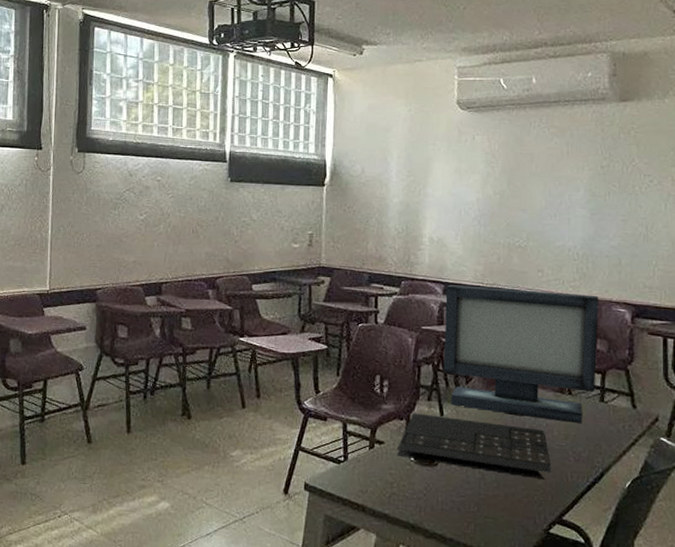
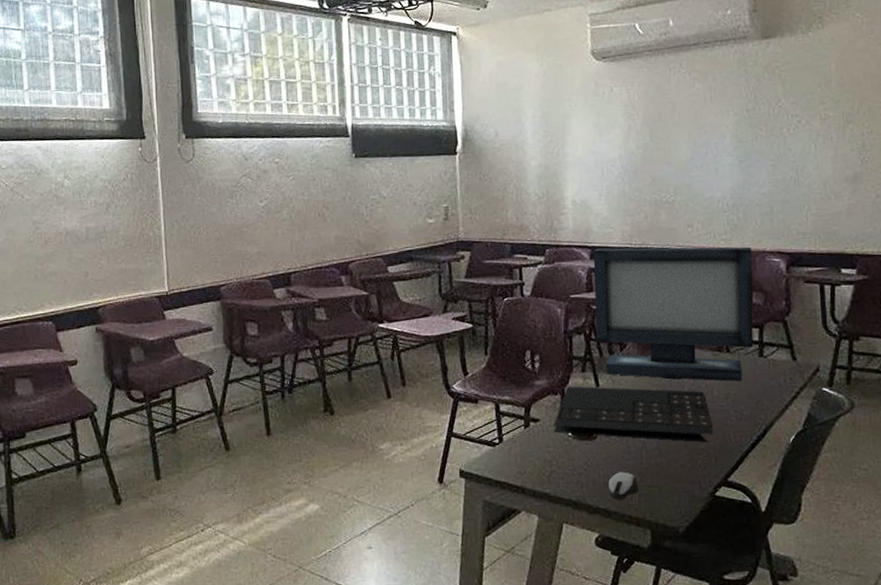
computer mouse: none [446,500,475,527] -> present [609,472,638,499]

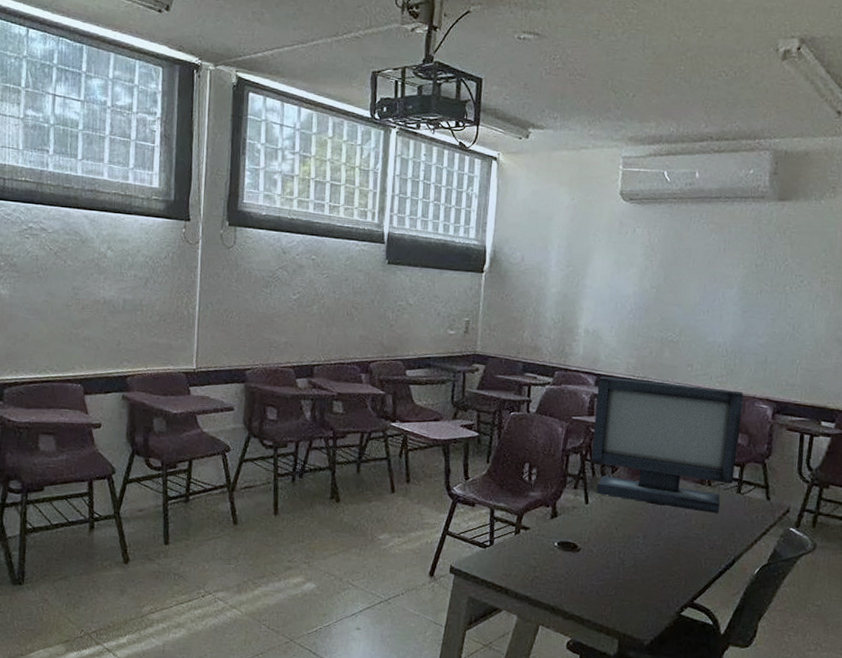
keyboard: present [553,386,714,442] -> none [541,500,687,565]
computer mouse: present [609,472,638,499] -> none [585,584,612,609]

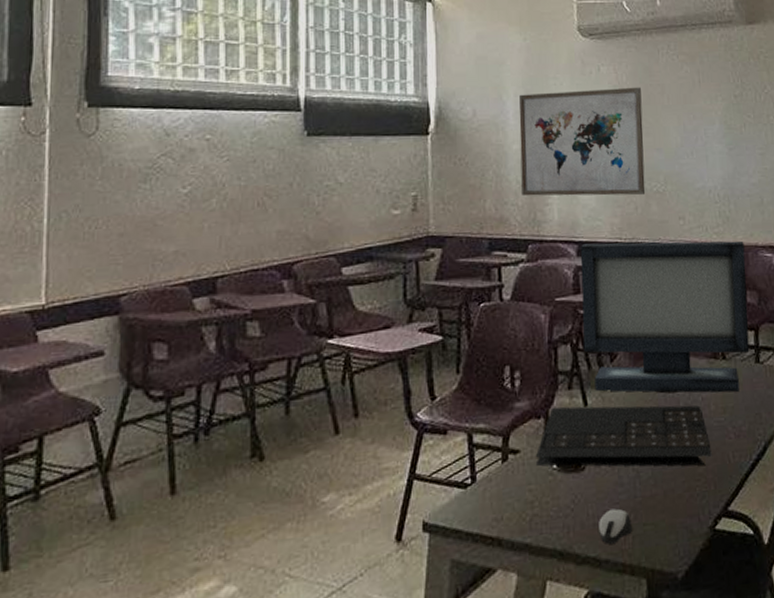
keyboard: none [541,500,687,565] -> present [535,405,712,467]
wall art: none [555,246,670,343] -> present [519,87,646,196]
computer mouse: none [585,584,612,609] -> present [599,508,632,544]

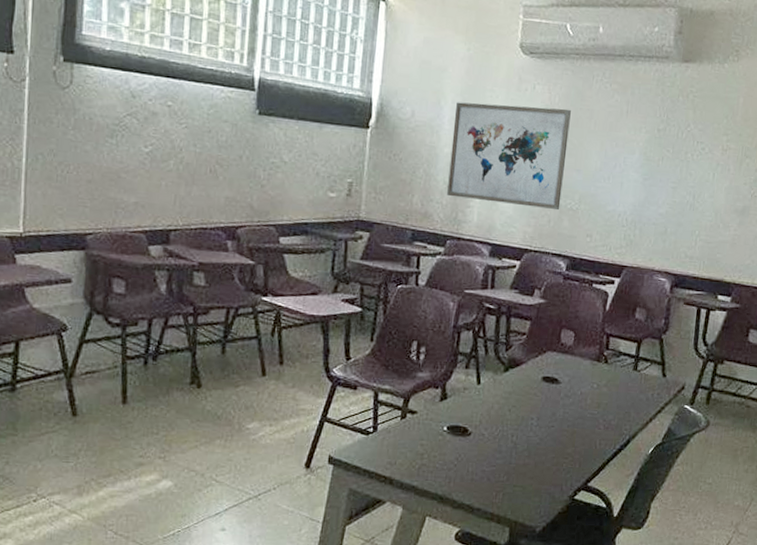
keyboard: present [535,405,712,467] -> none [429,381,582,447]
monitor: present [580,240,750,393] -> none [483,246,642,392]
computer mouse: present [599,508,632,544] -> none [475,470,504,497]

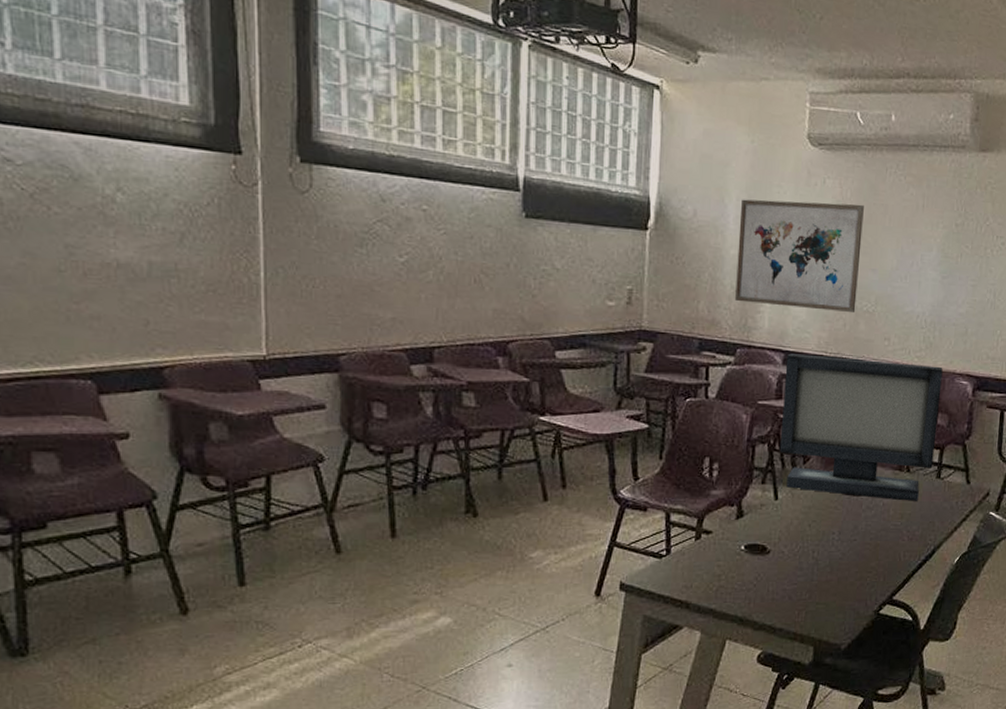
monitor: none [483,246,642,392] -> present [779,353,943,501]

